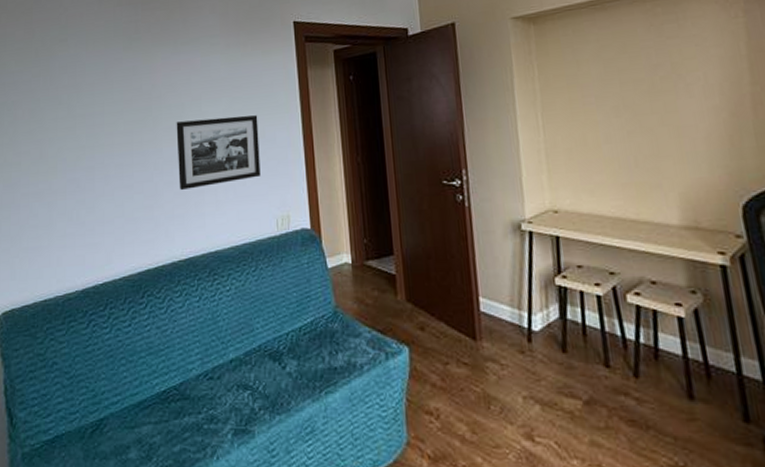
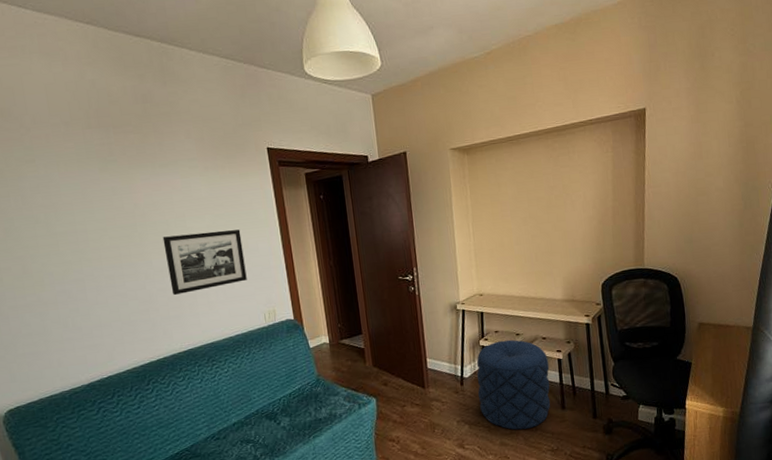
pouf: none [550,280,669,424] -> present [476,339,551,430]

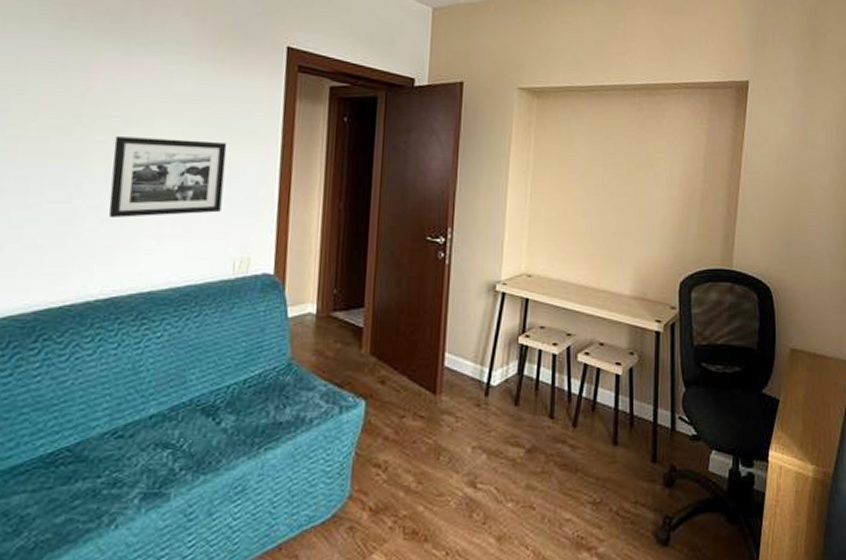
pouf: present [476,339,551,430] -> none [506,340,604,468]

